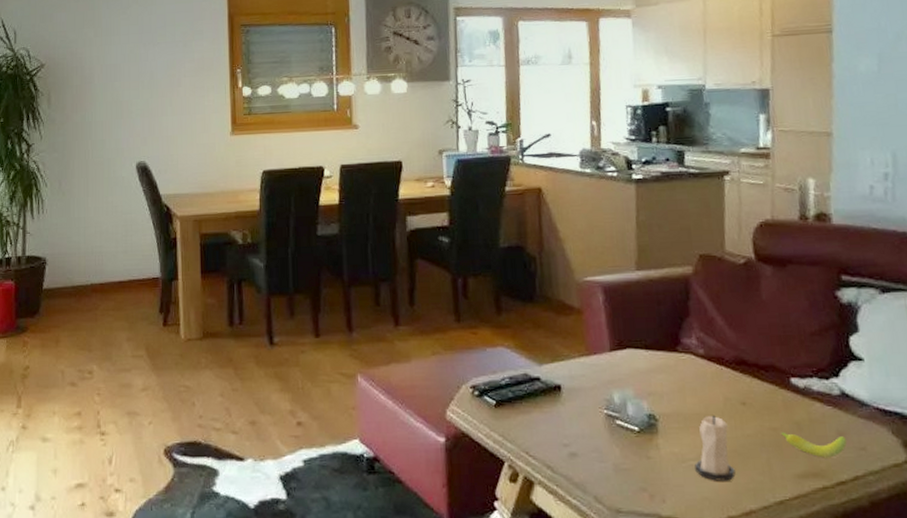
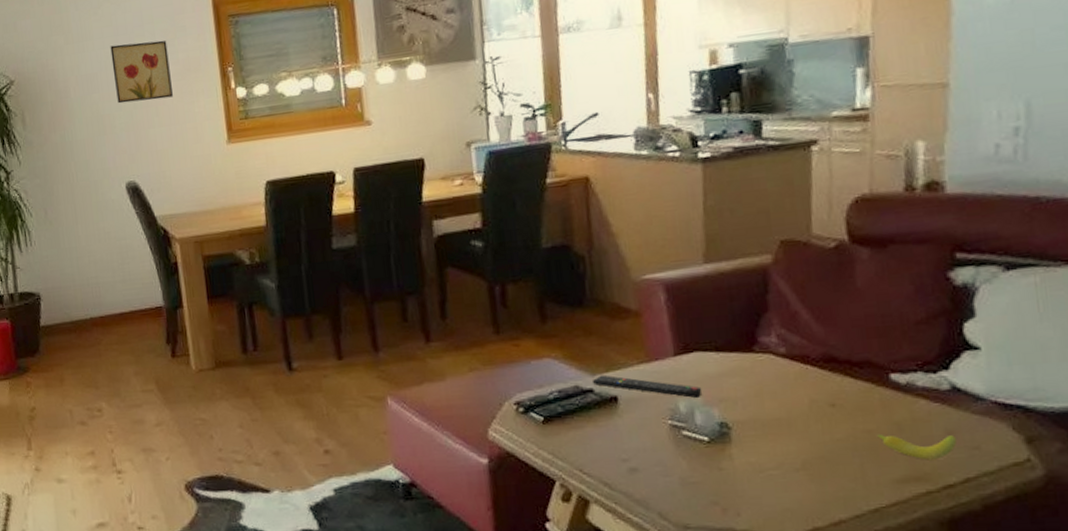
wall art: none [134,41,186,92] -> present [110,40,173,104]
remote control: none [539,365,634,391] -> present [591,375,703,399]
candle: present [695,416,736,481] -> none [774,420,823,491]

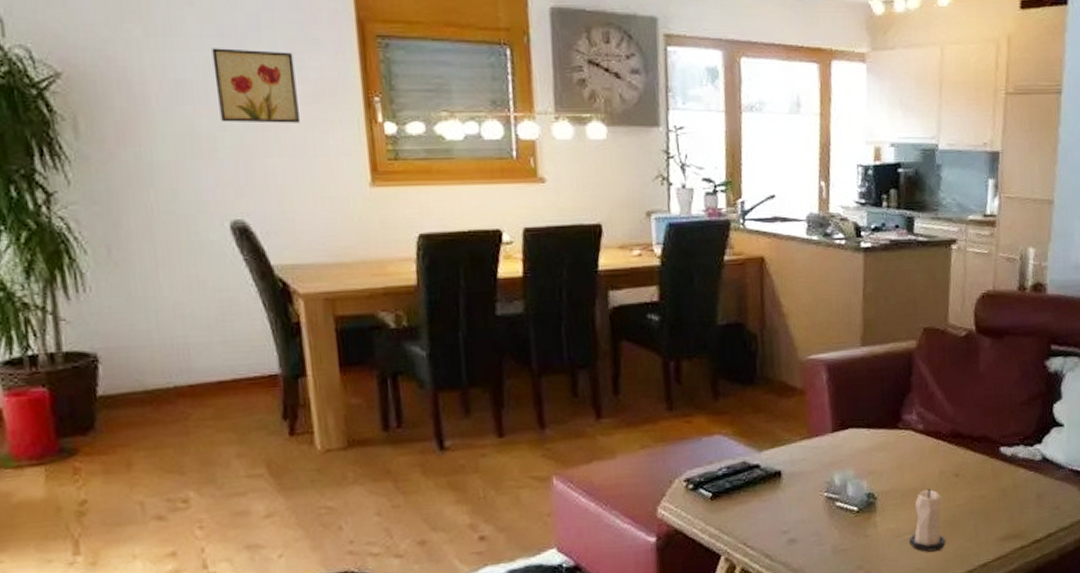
remote control: present [591,375,703,399] -> none [758,450,855,472]
candle: none [774,420,823,491] -> present [909,489,946,552]
fruit: present [877,435,958,461] -> none [988,498,1044,520]

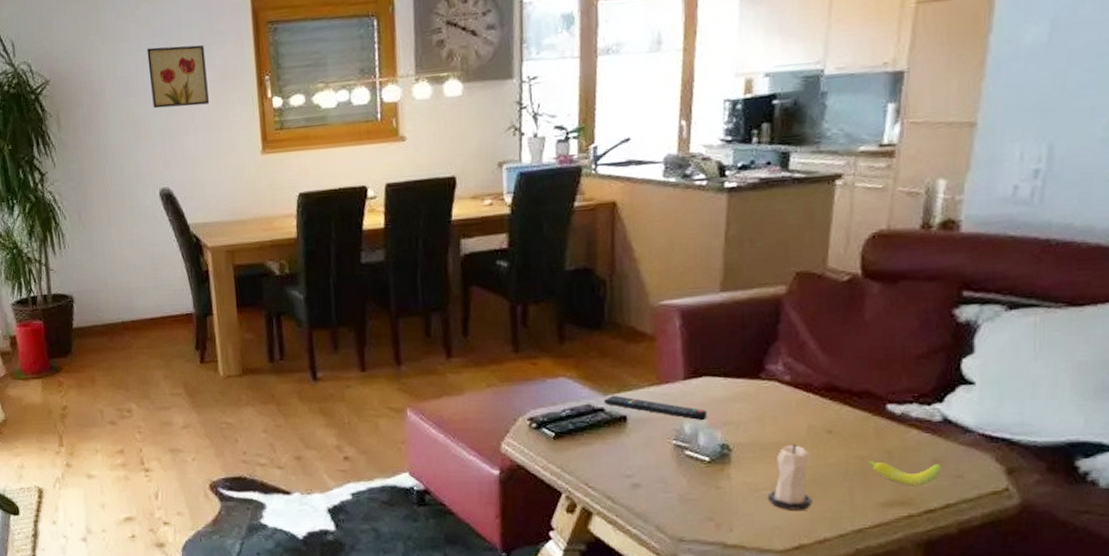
remote control: none [758,450,855,472] -> present [603,395,708,421]
fruit: none [988,498,1044,520] -> present [868,461,943,486]

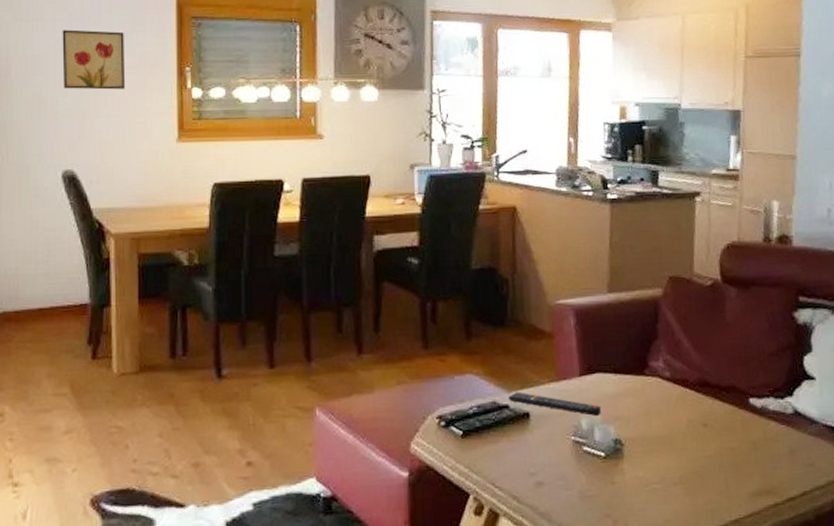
candle: present [768,445,812,510] -> none [657,438,695,504]
fruit: present [868,461,943,486] -> none [739,453,798,476]

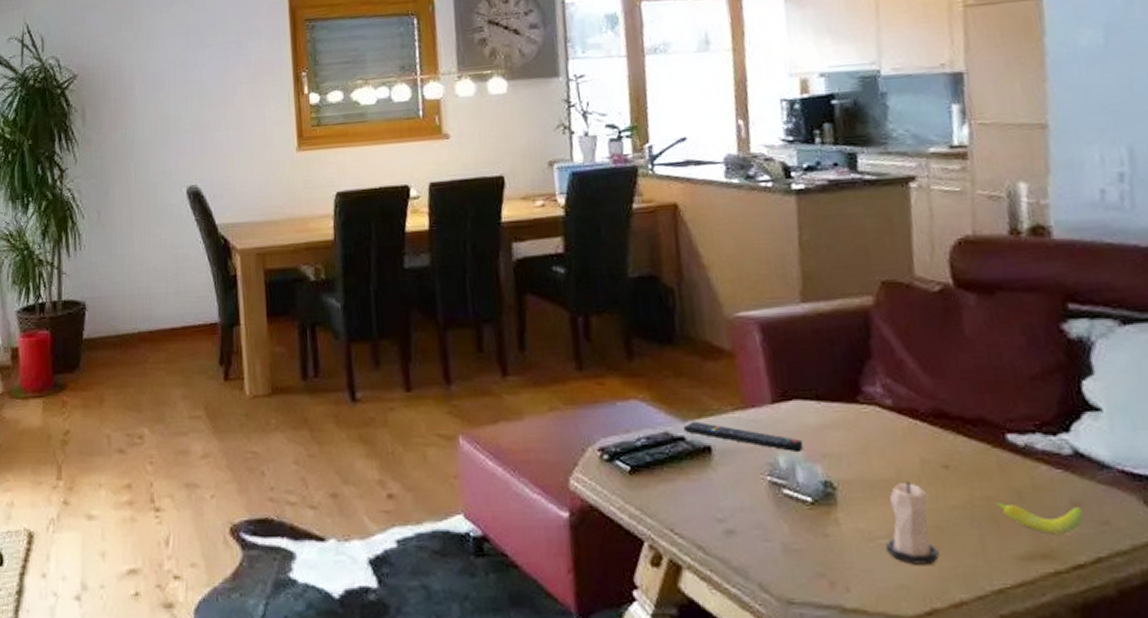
wall art: present [62,29,125,90] -> none [180,41,243,104]
candle: none [657,438,695,504] -> present [886,483,940,565]
fruit: none [739,453,798,476] -> present [997,503,1085,535]

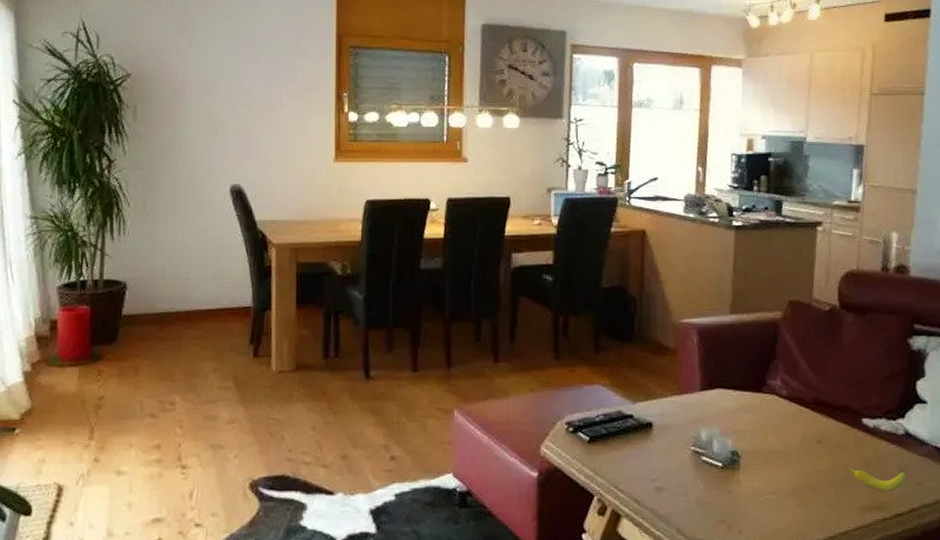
remote control: present [682,421,804,453] -> none [632,403,720,429]
candle: present [886,483,940,565] -> none [771,453,807,514]

